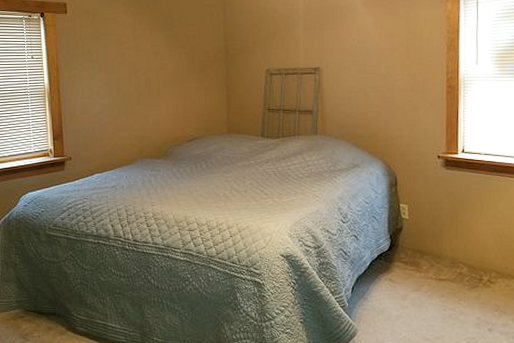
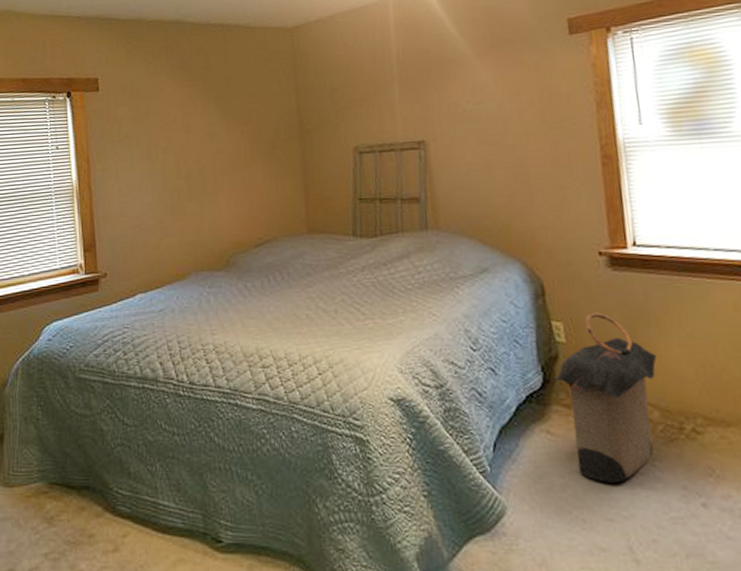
laundry hamper: none [397,198,470,315] -> present [553,312,657,483]

